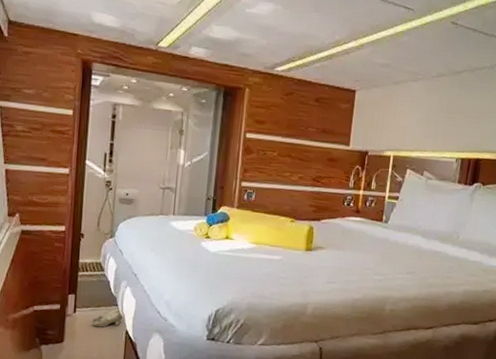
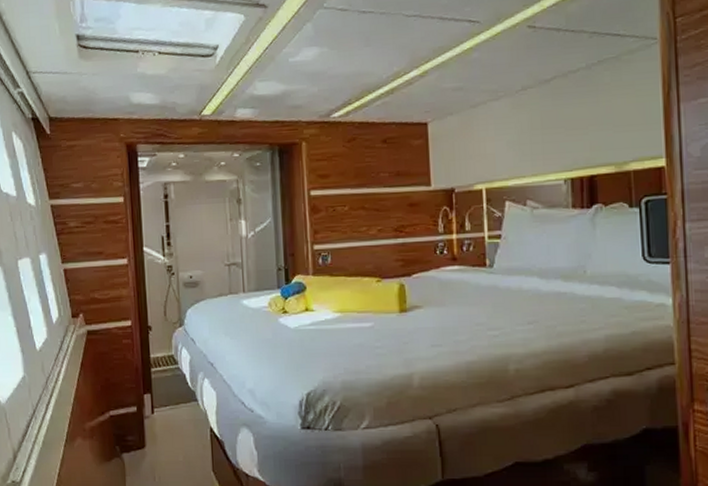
slippers: present [92,308,123,327] -> none [173,403,204,427]

